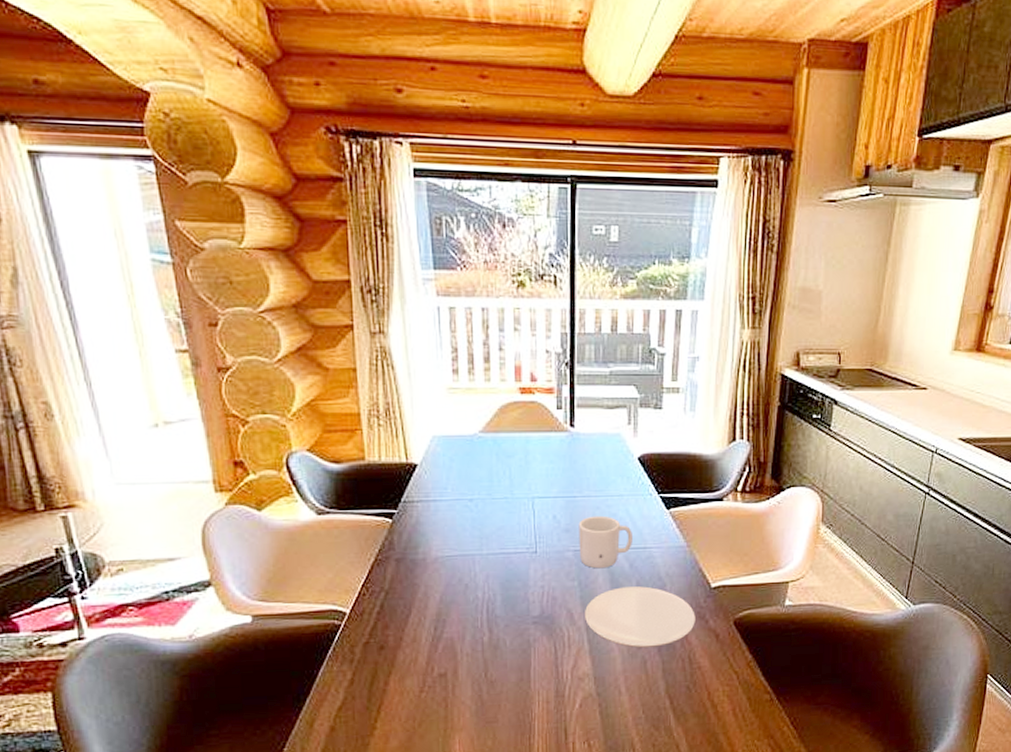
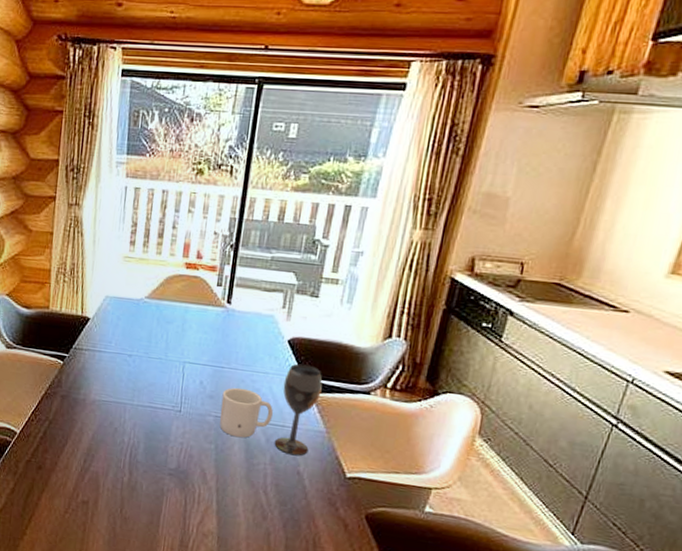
plate: present [585,586,695,648] -> none [217,458,326,523]
wine glass: none [638,480,677,576] -> present [274,363,323,456]

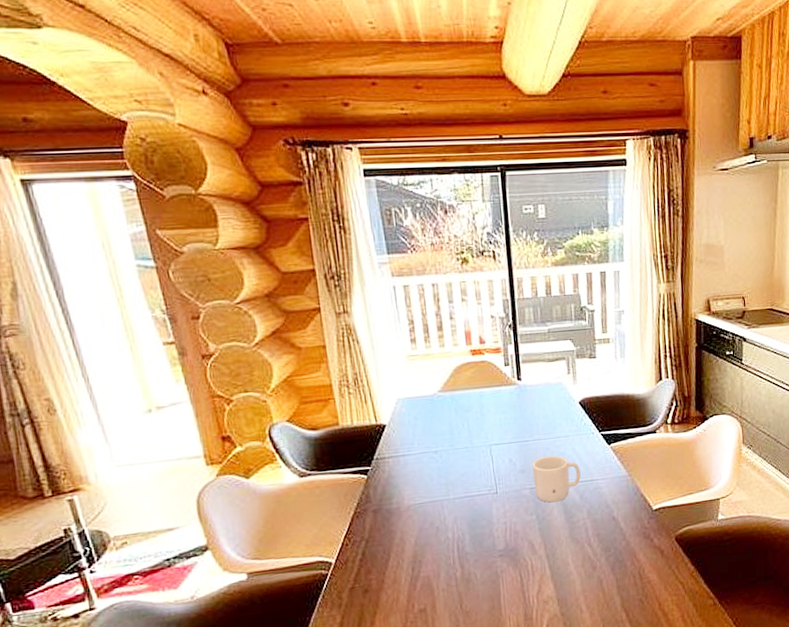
wine glass: present [274,363,323,456] -> none [583,419,618,505]

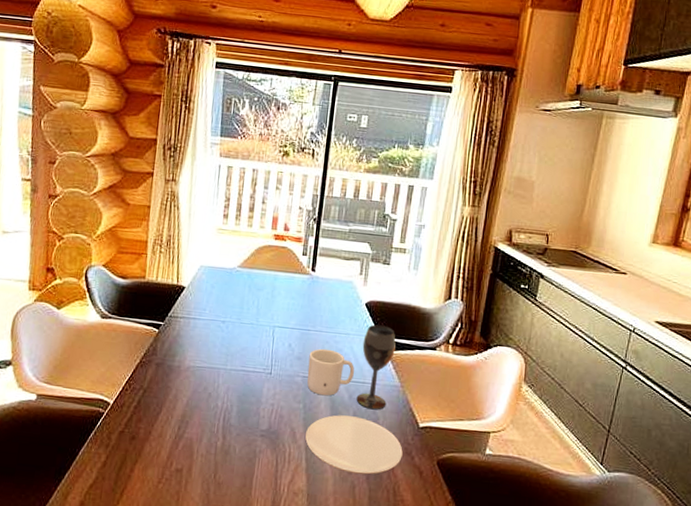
plate: none [544,514,642,570] -> present [305,415,403,475]
wine glass: none [583,419,618,505] -> present [356,324,396,410]

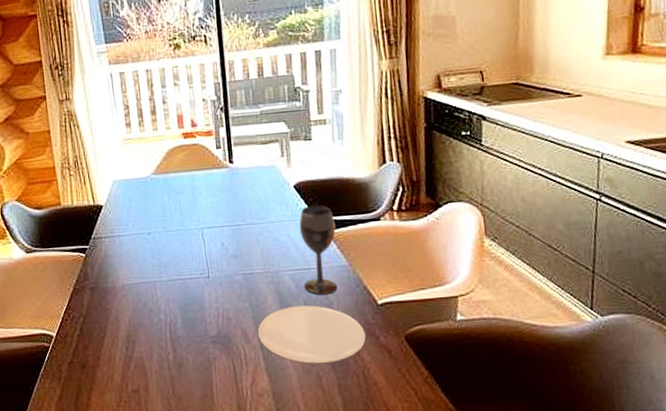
mug: present [307,348,354,396] -> none [245,241,297,290]

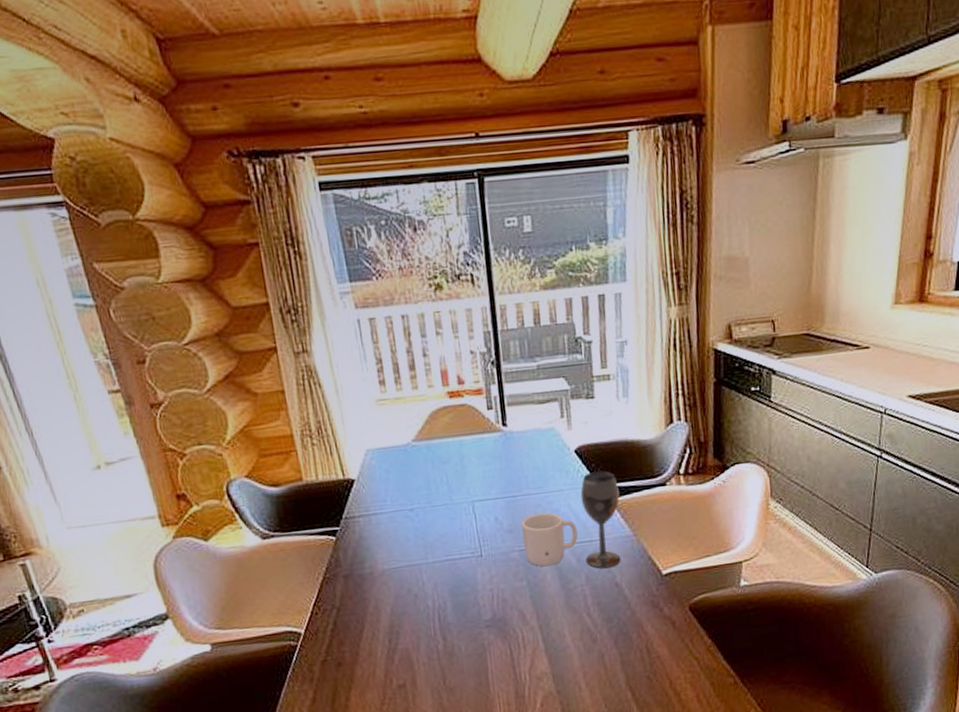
mug: none [245,241,297,290] -> present [521,512,578,567]
plate: present [258,305,366,365] -> none [536,579,650,643]

